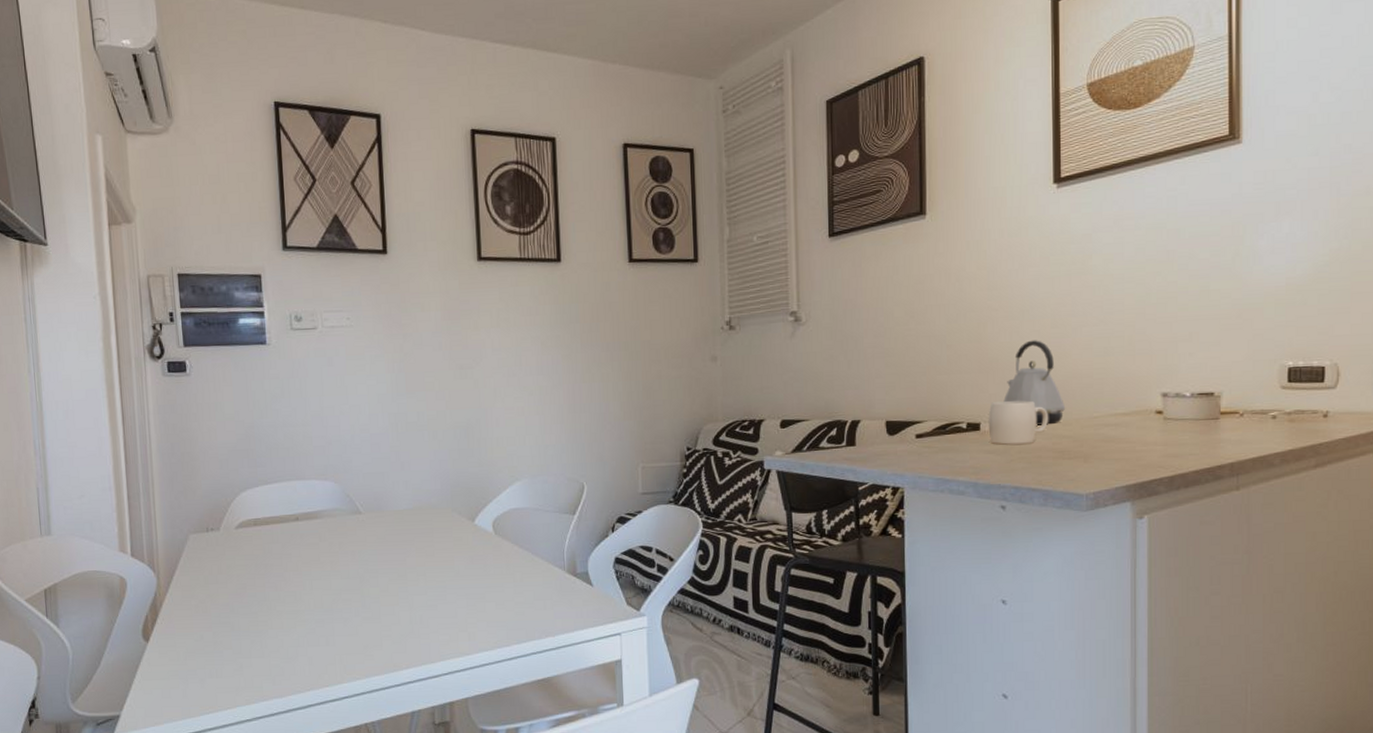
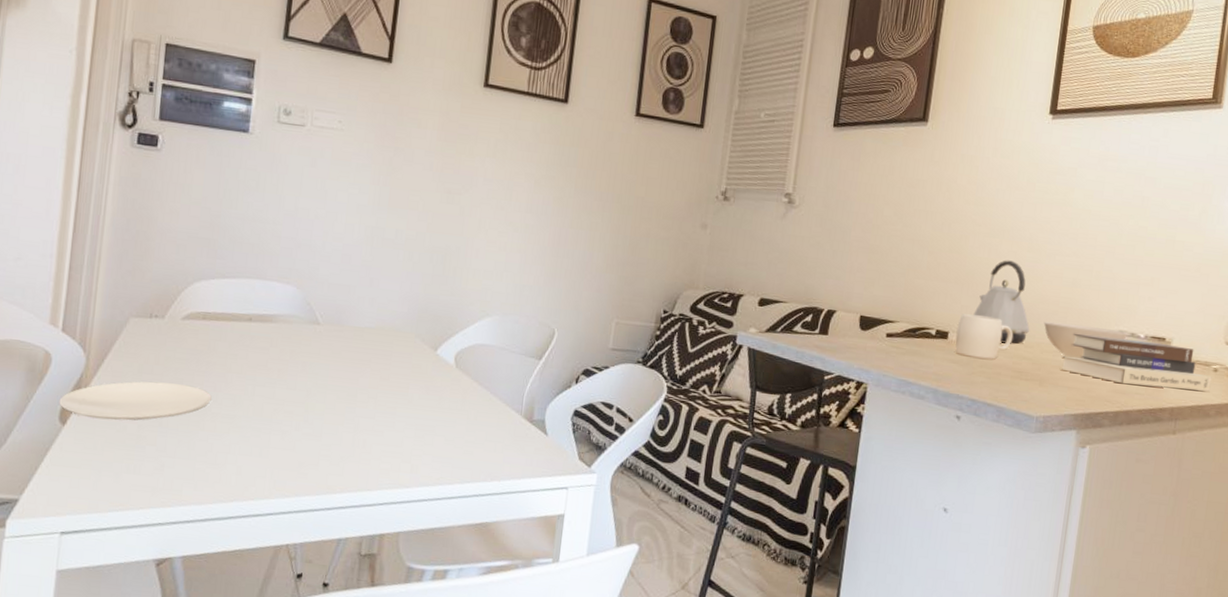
plate: none [140,589,275,632] -> present [59,381,212,421]
bowl: none [1079,392,1173,429] -> present [1043,322,1129,359]
books: none [1103,398,1271,447] -> present [1059,333,1212,391]

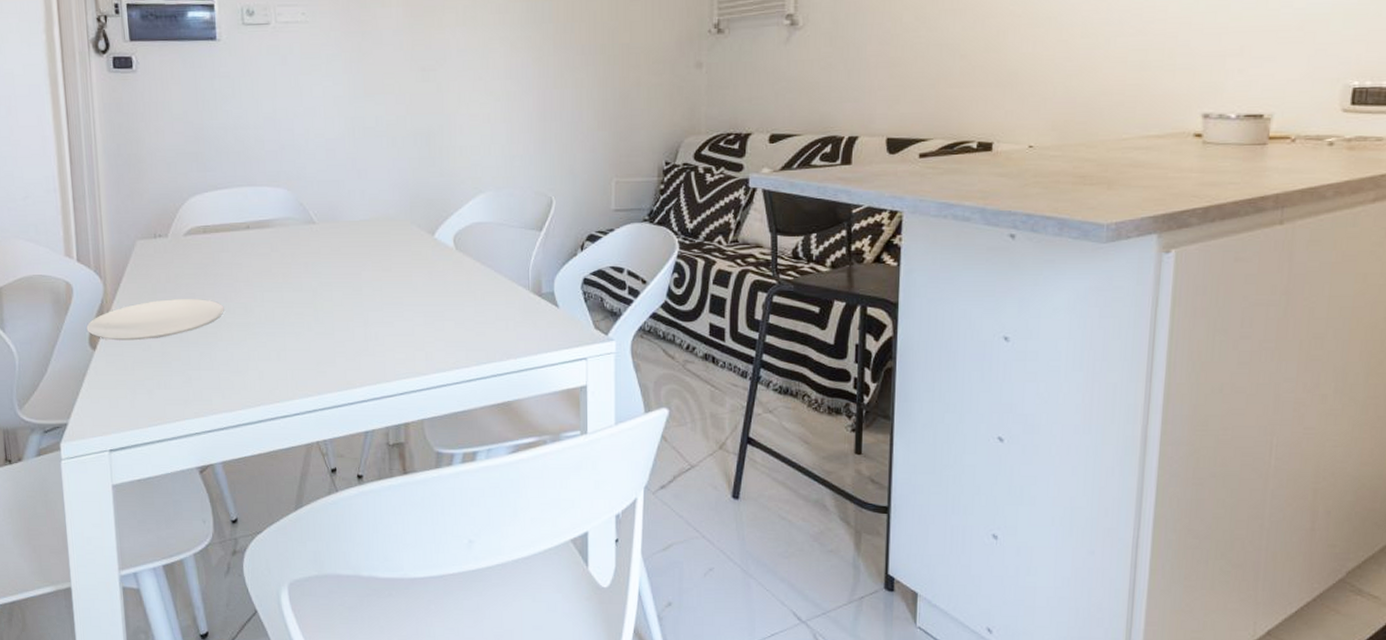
mug: present [955,314,1014,361] -> none [1001,119,1072,169]
kettle: present [973,260,1030,345] -> none [1020,51,1091,147]
bowl: present [1043,322,1129,359] -> none [1107,113,1215,152]
books: present [1059,333,1212,391] -> none [1131,121,1327,175]

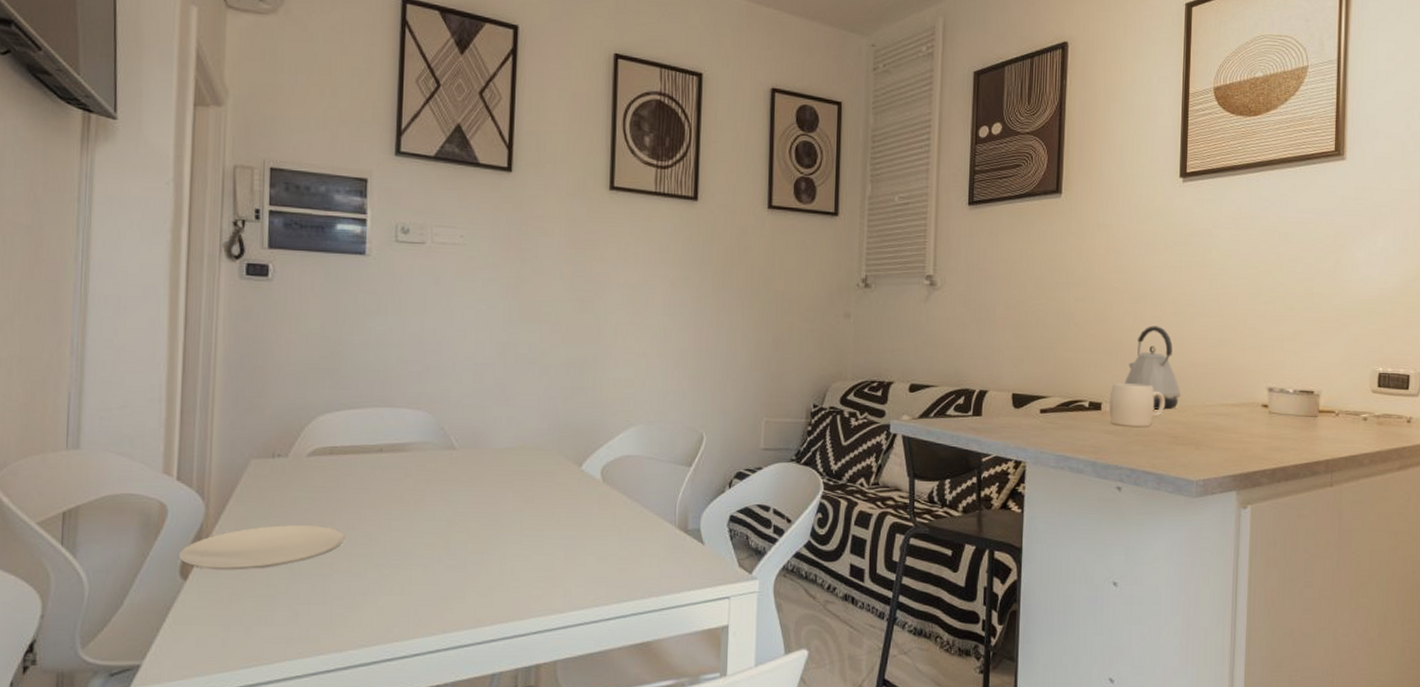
mug: none [1001,119,1072,169] -> present [1109,383,1166,428]
kettle: none [1020,51,1091,147] -> present [1124,326,1182,410]

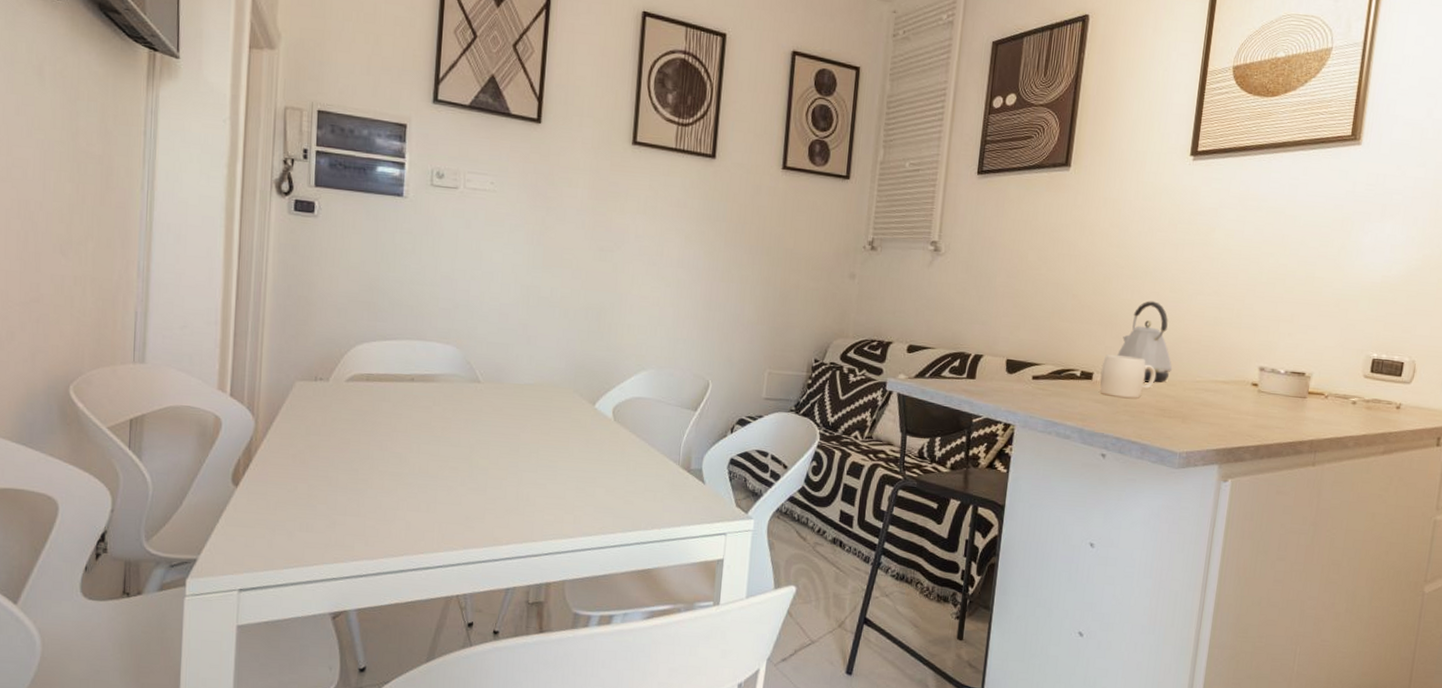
plate: present [178,525,345,570] -> none [231,442,378,481]

